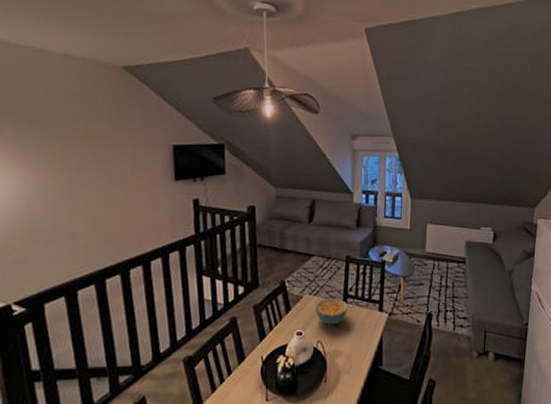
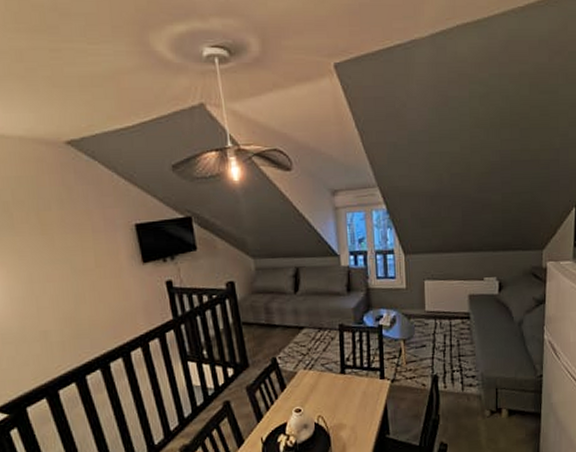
cereal bowl: present [315,297,348,325] -> none [312,370,347,399]

